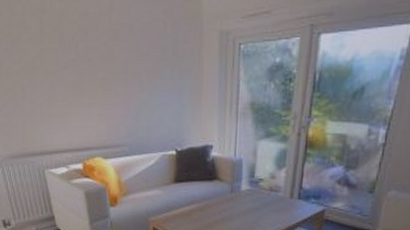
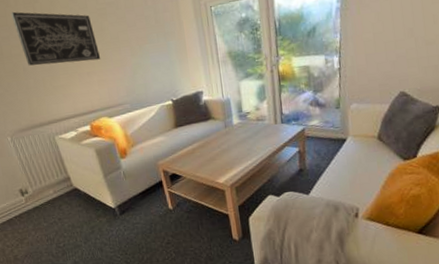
wall art: none [15,21,105,90] -> present [10,11,101,66]

